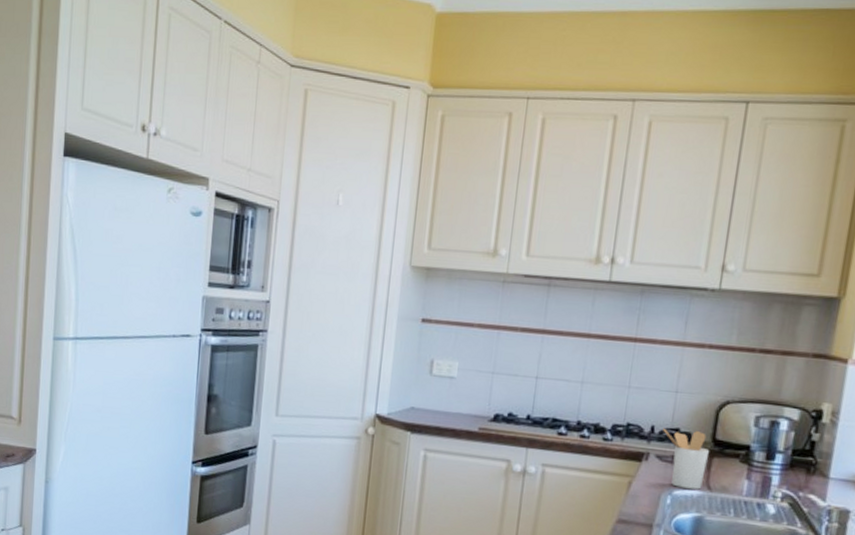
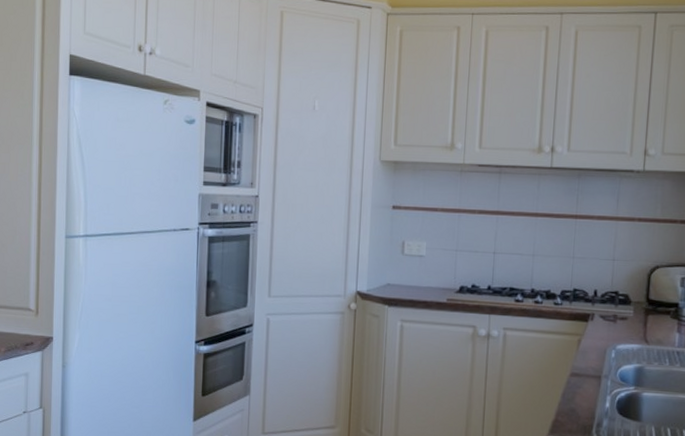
utensil holder: present [663,428,710,490] -> none [604,291,645,344]

